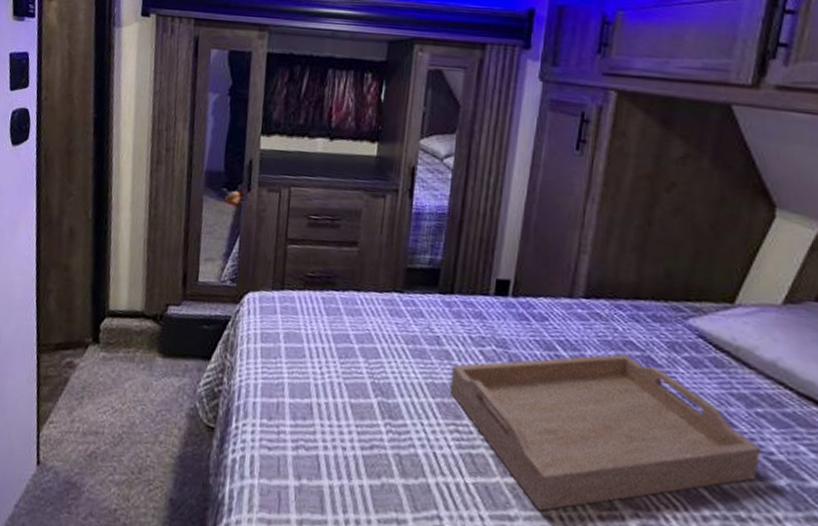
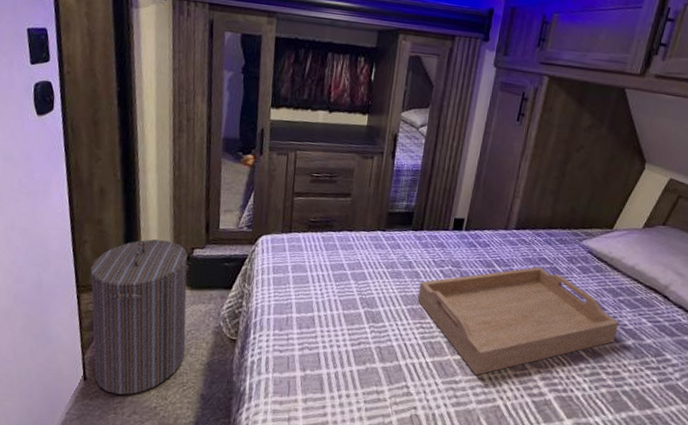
laundry hamper: none [49,291,161,490] -> present [90,239,187,395]

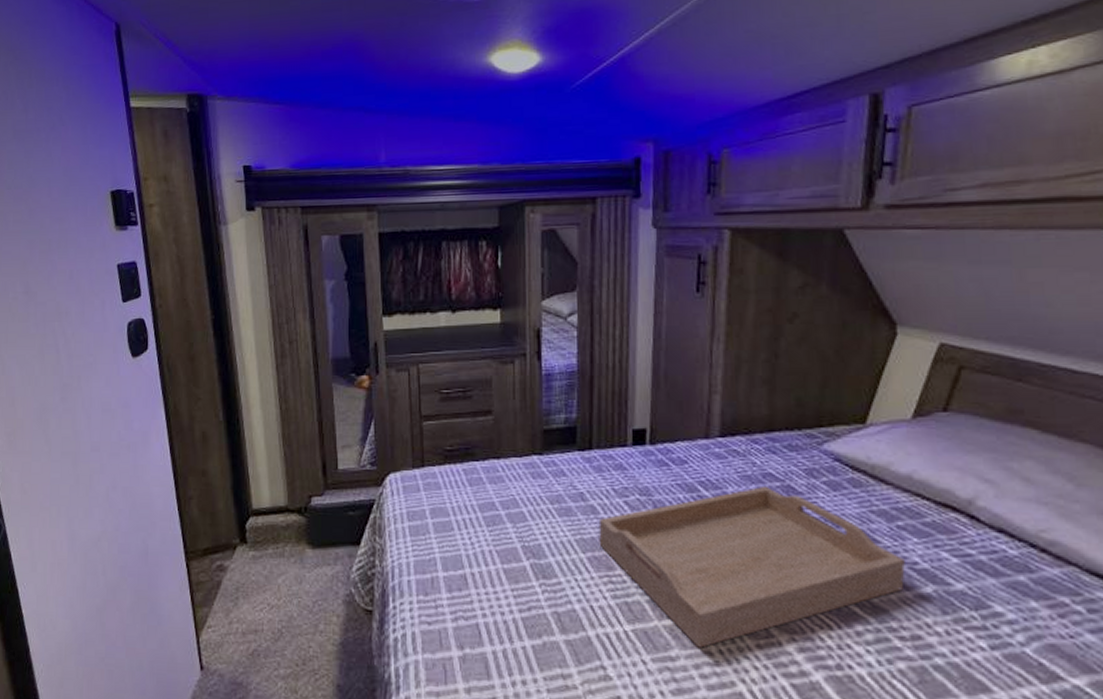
laundry hamper: present [90,239,187,395] -> none [198,489,312,688]

